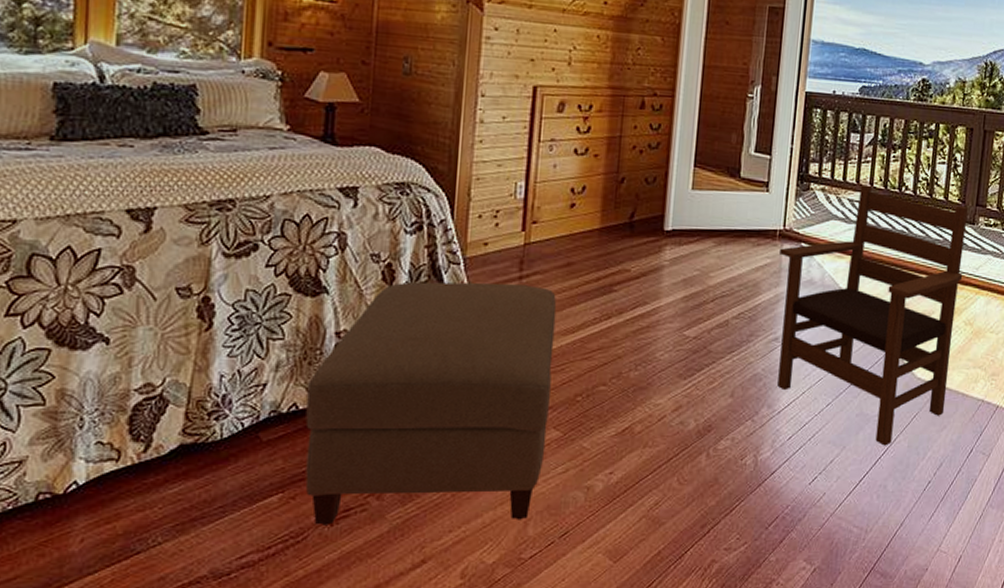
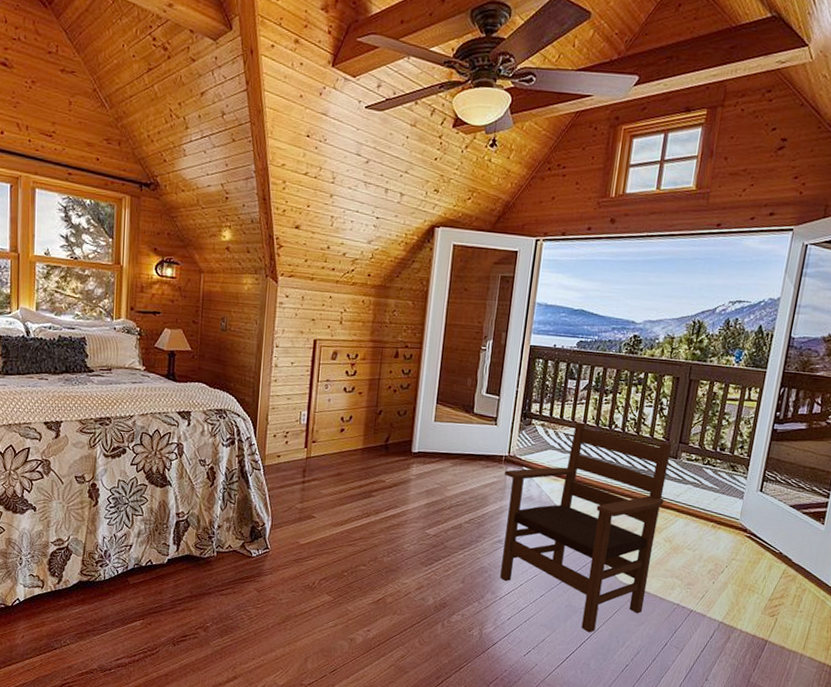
ottoman: present [305,281,557,525] -> none [157,481,330,657]

